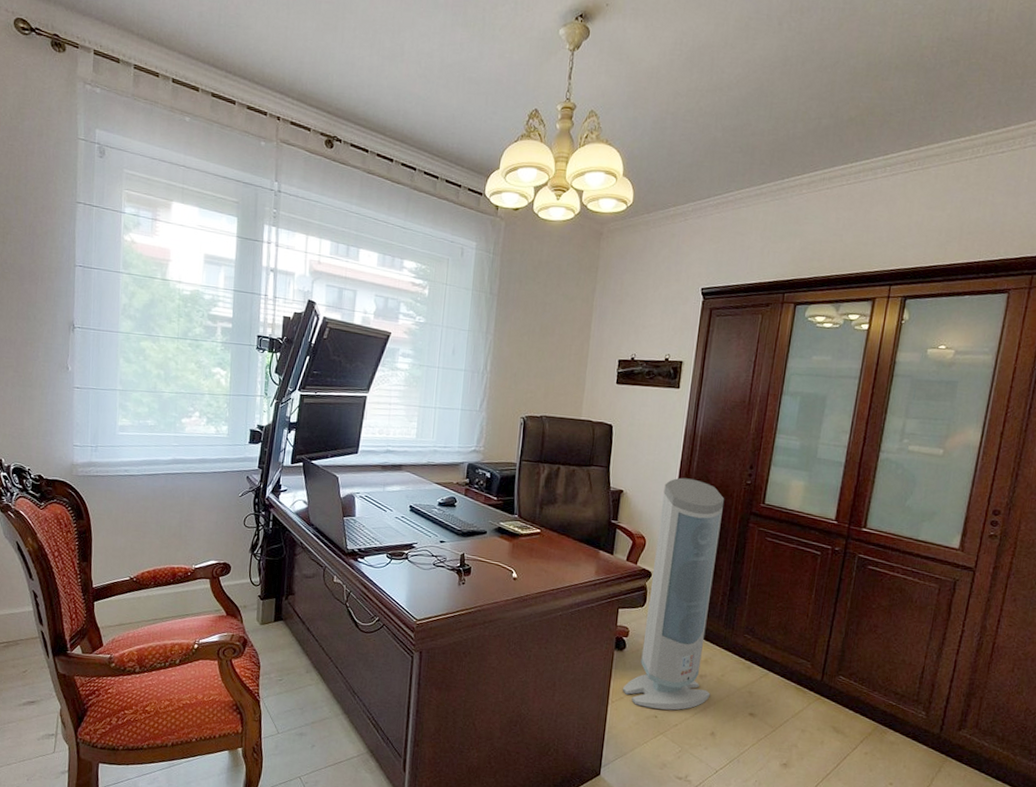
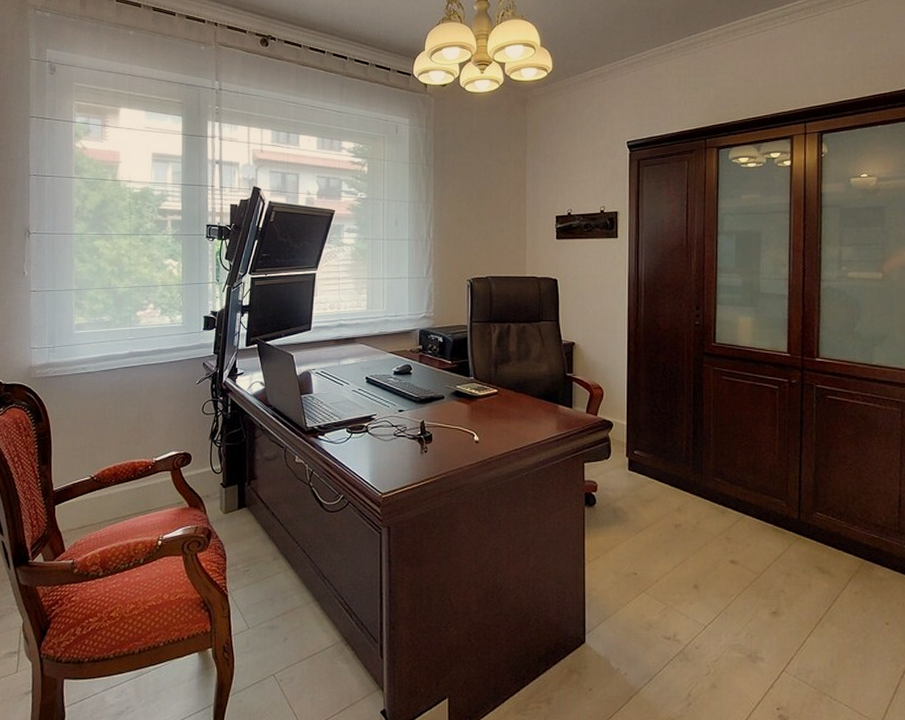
air purifier: present [623,477,725,710] -> none [598,324,688,565]

